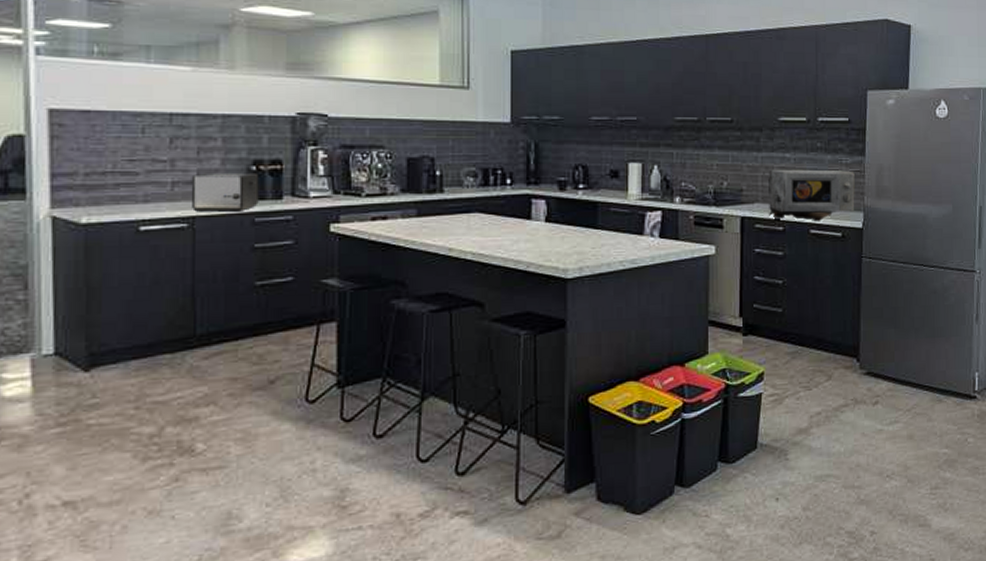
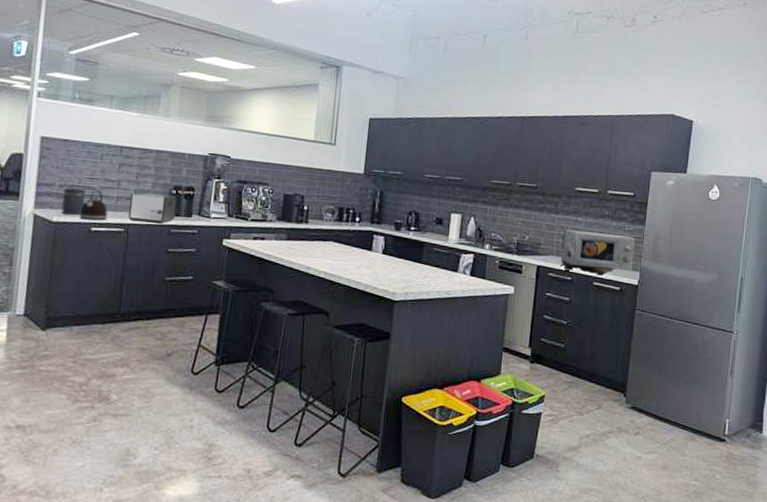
cylinder: none [91,176,126,214] -> present [61,188,86,216]
kettle: none [119,174,162,217] -> present [79,189,108,221]

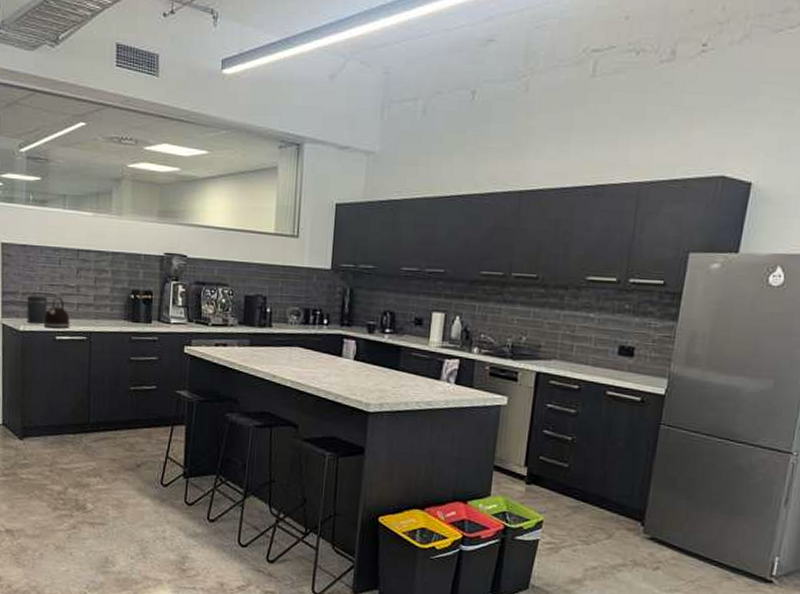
toaster: present [128,192,178,224] -> none [89,298,136,331]
microwave: present [560,229,635,277] -> none [565,328,663,385]

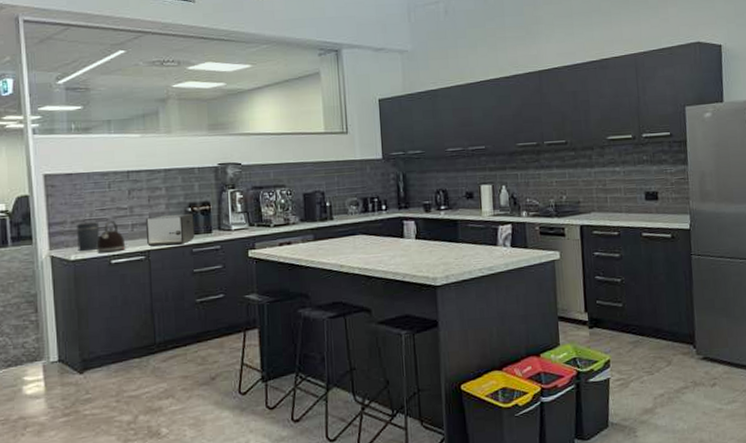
toaster: none [89,298,136,331] -> present [145,213,195,247]

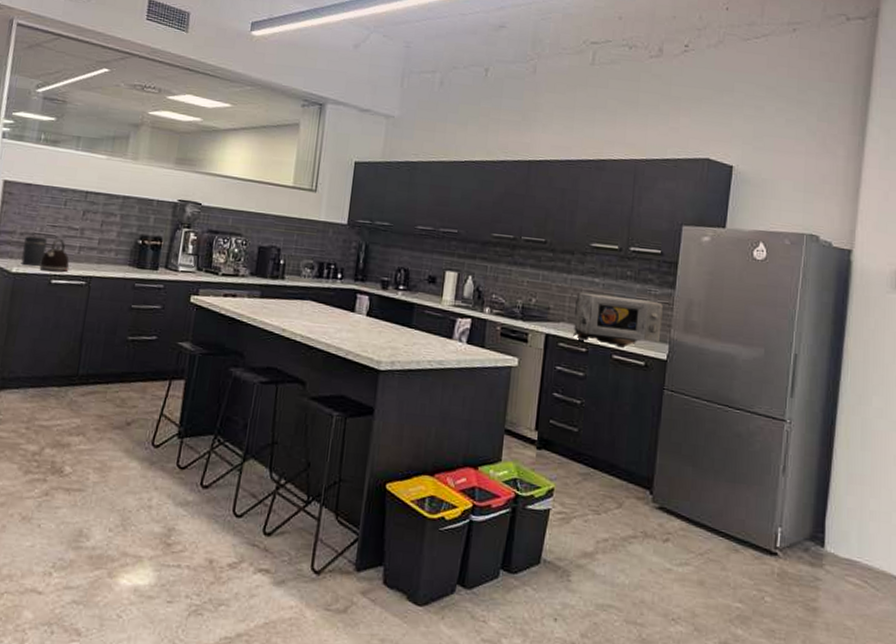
toaster: present [145,213,195,247] -> none [91,242,144,277]
microwave: none [602,179,681,226] -> present [573,292,663,349]

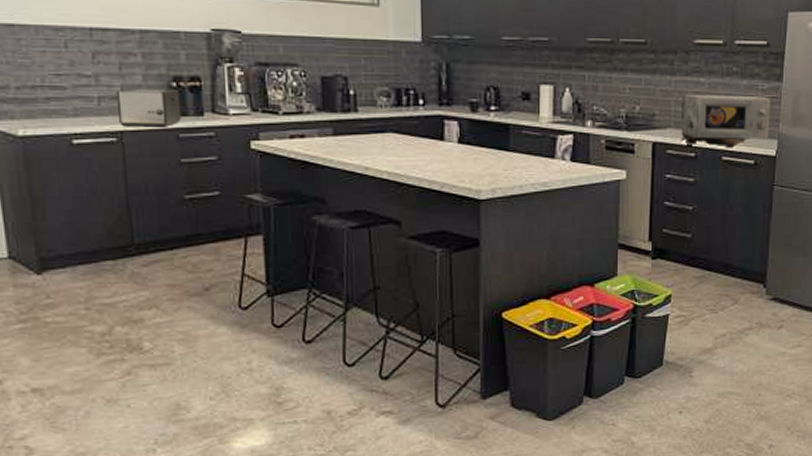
cylinder: present [21,236,48,267] -> none [22,90,56,127]
kettle: present [39,238,70,273] -> none [52,89,92,130]
toaster: none [91,242,144,277] -> present [115,88,182,127]

